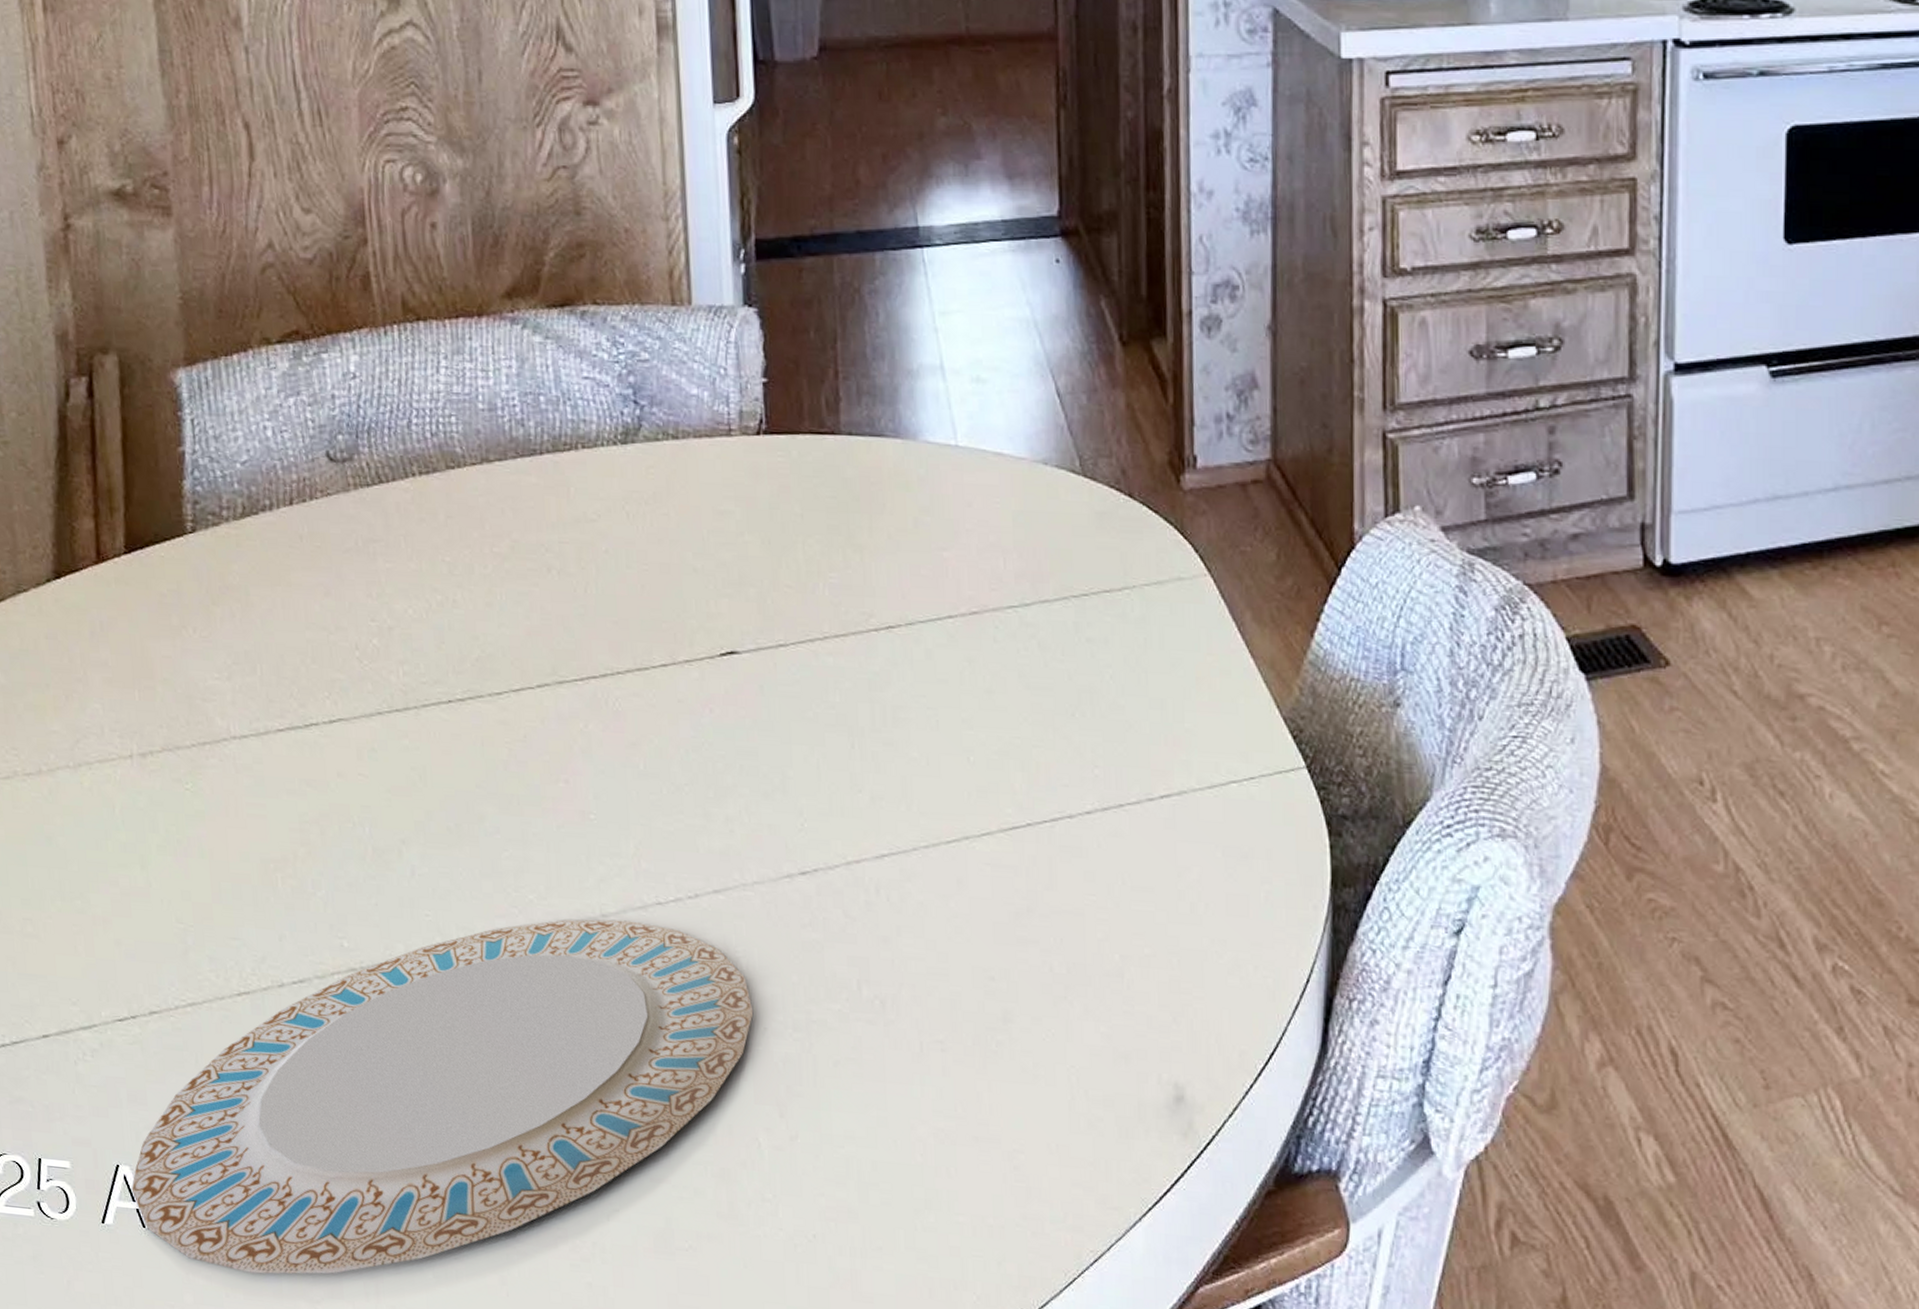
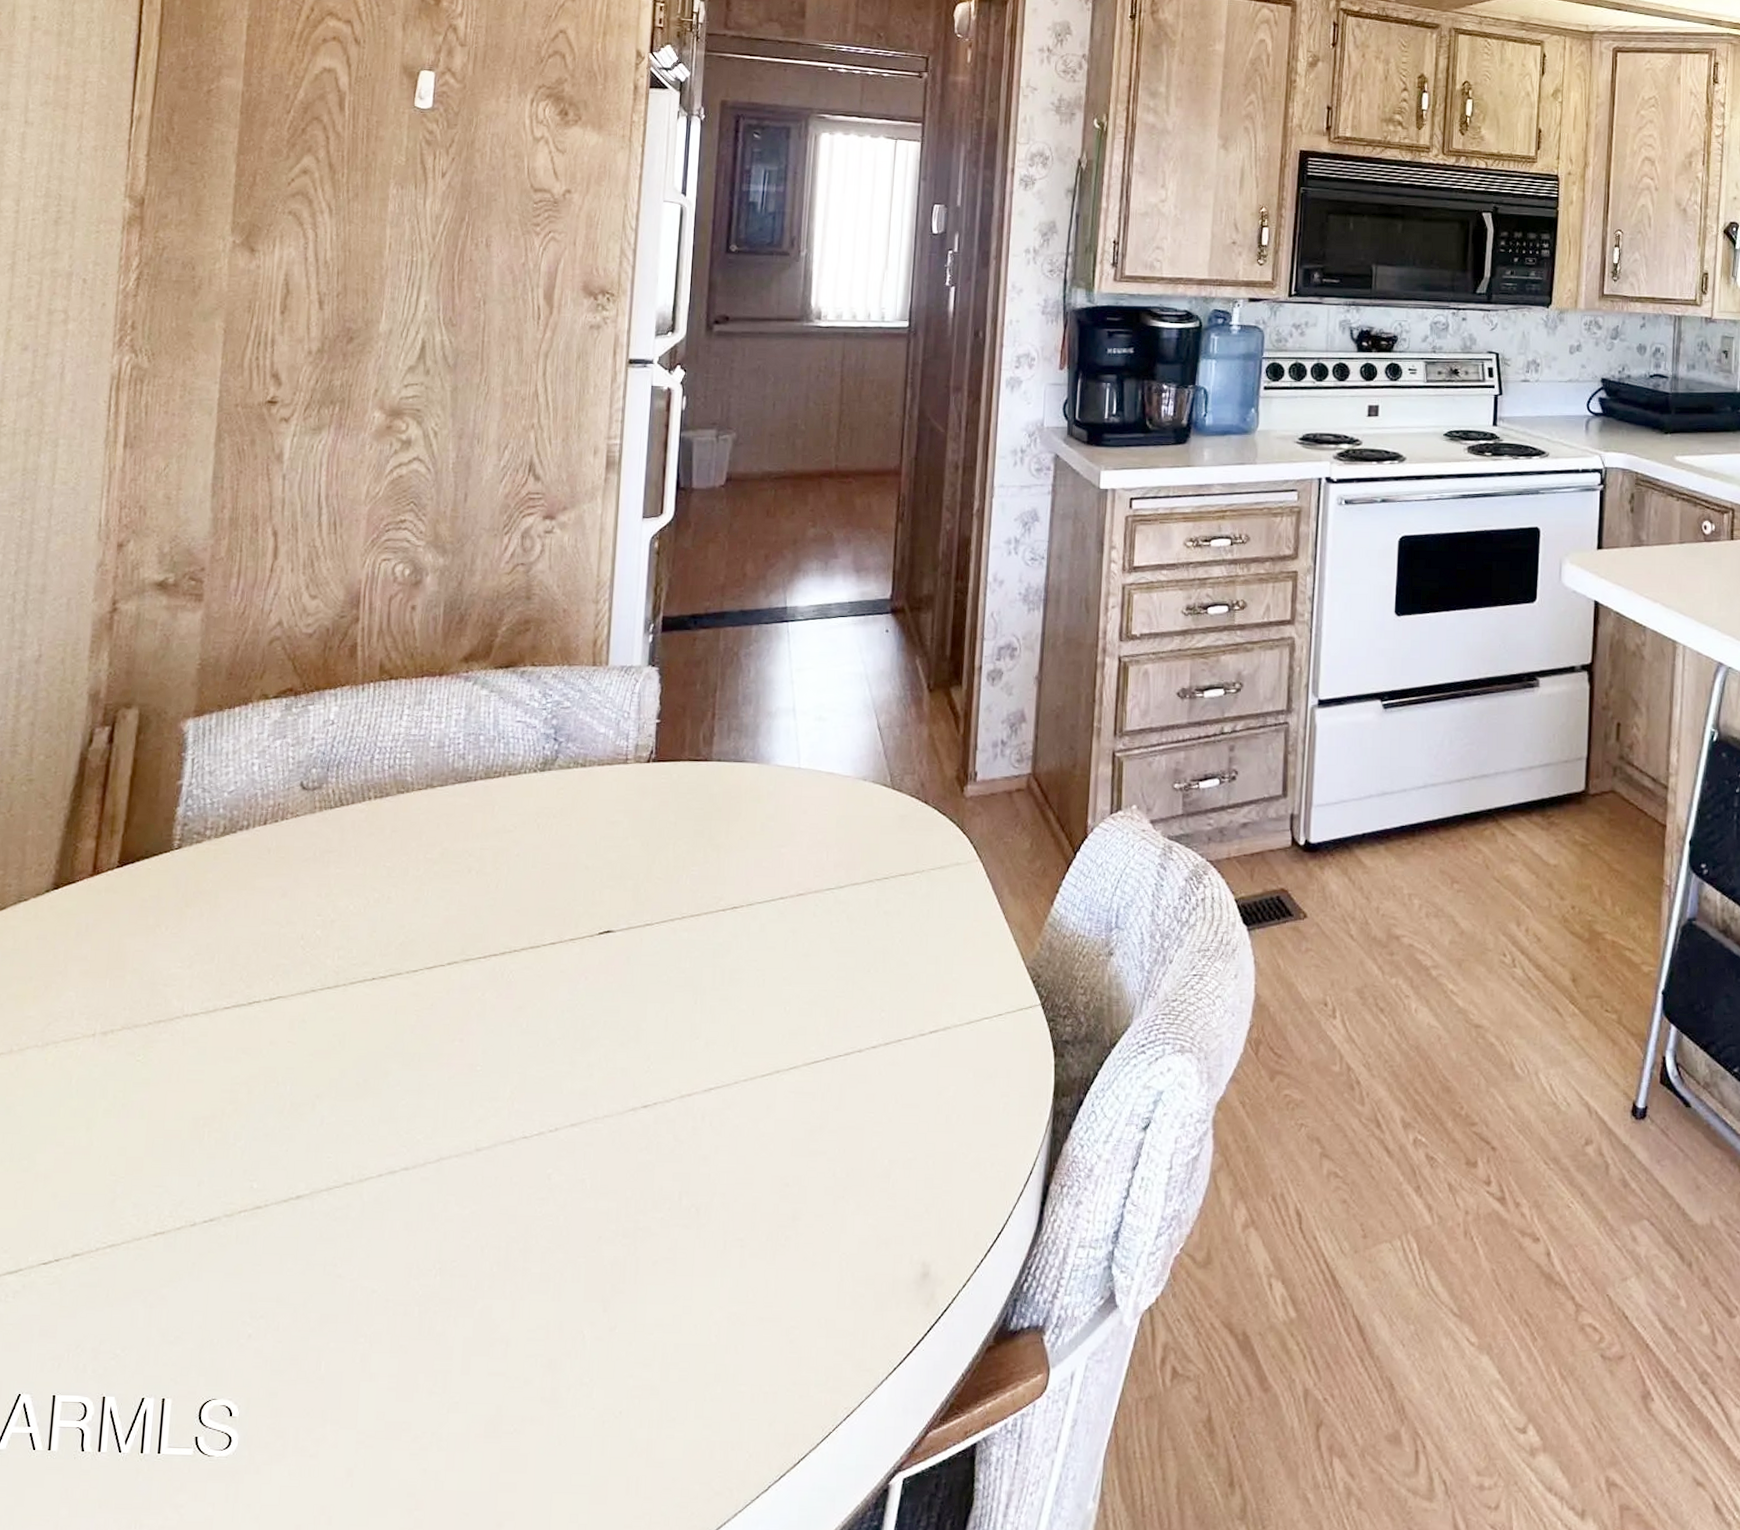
plate: present [131,919,754,1275] -> none [28,1153,592,1484]

